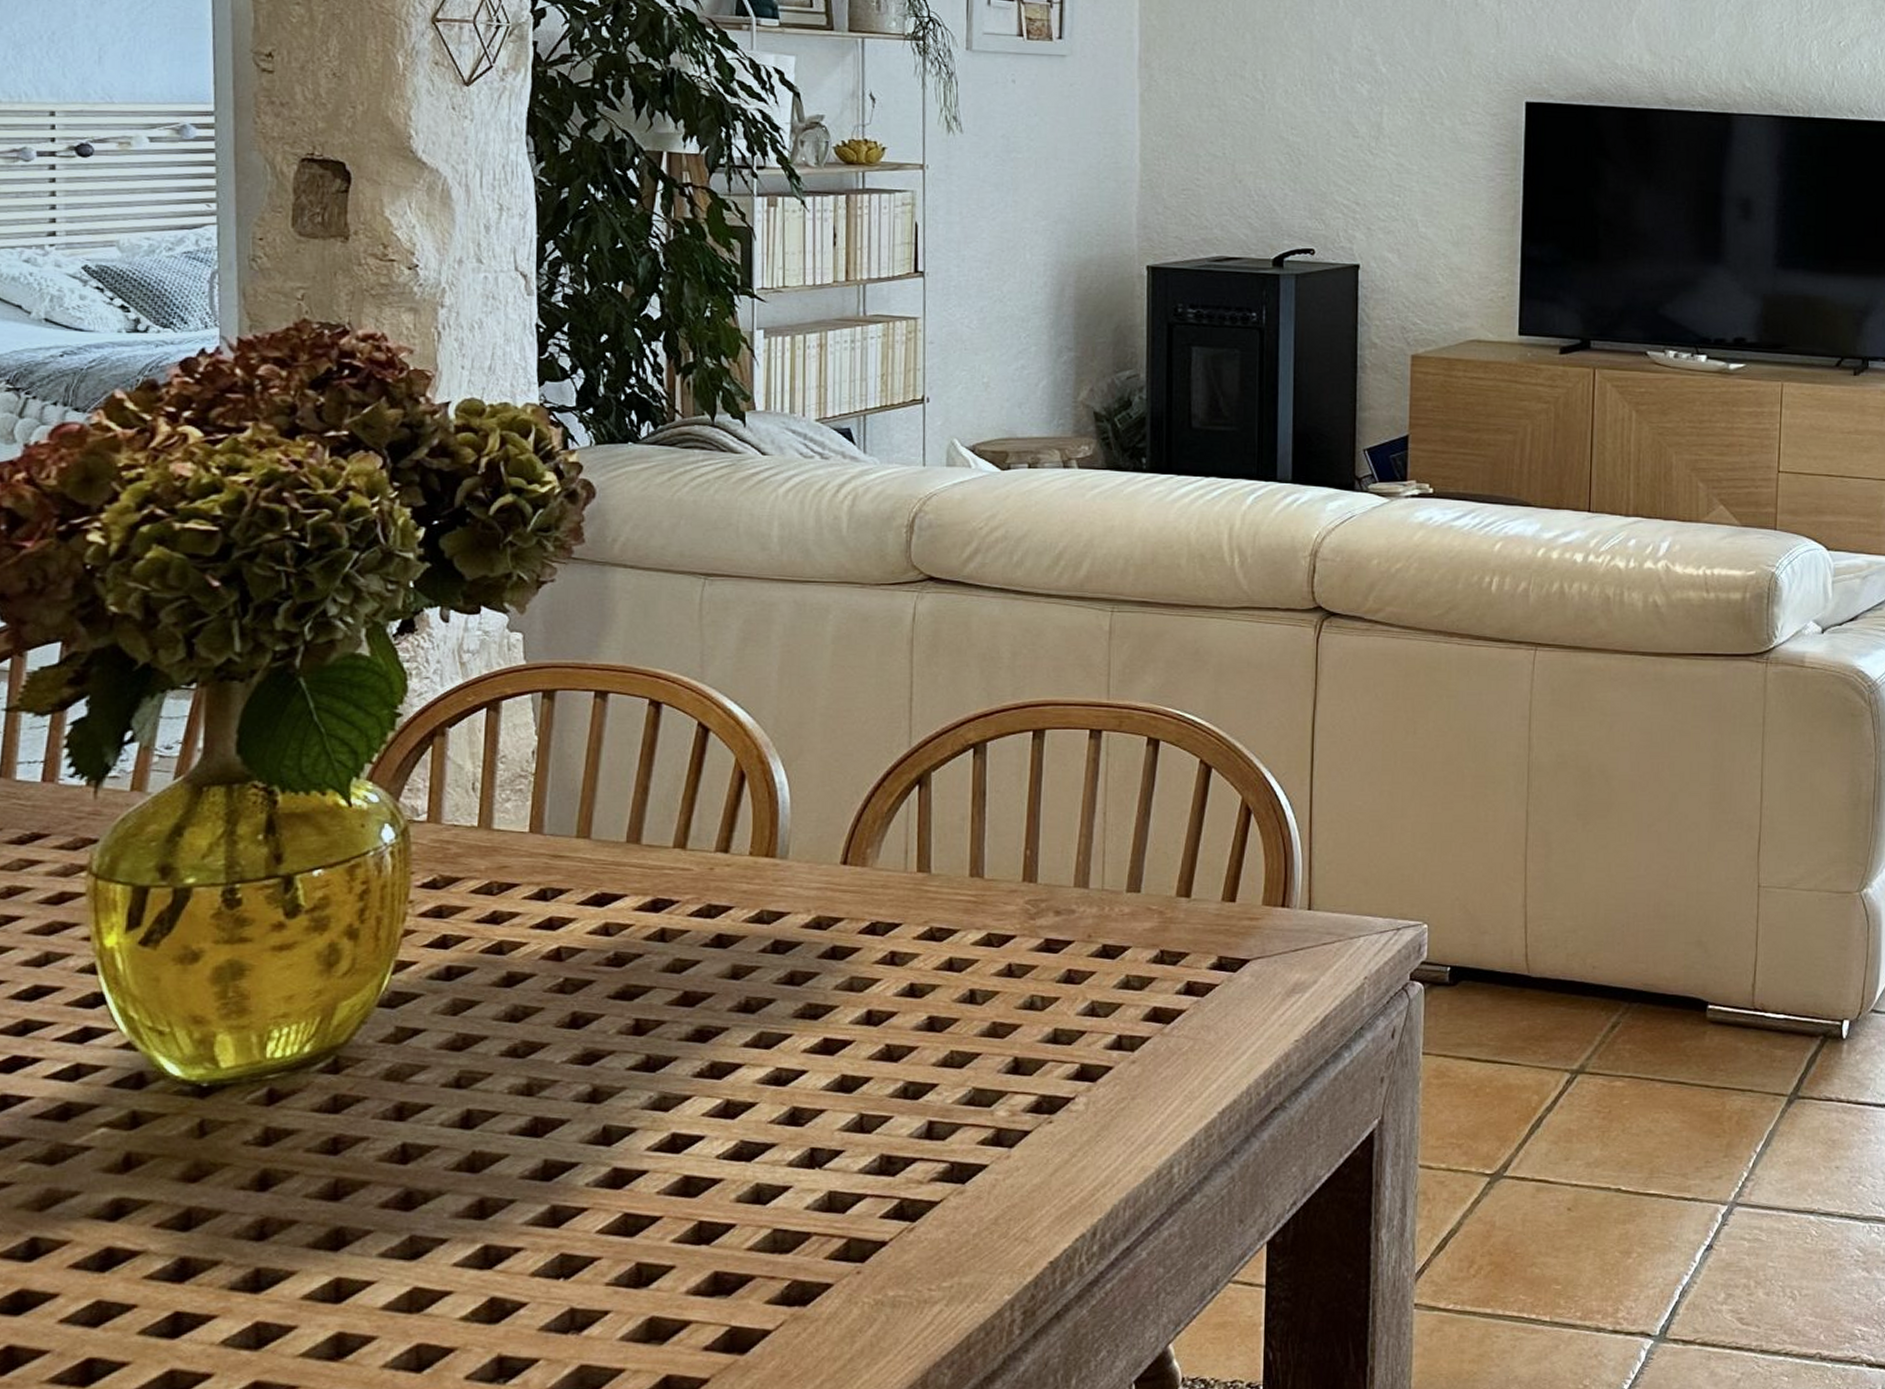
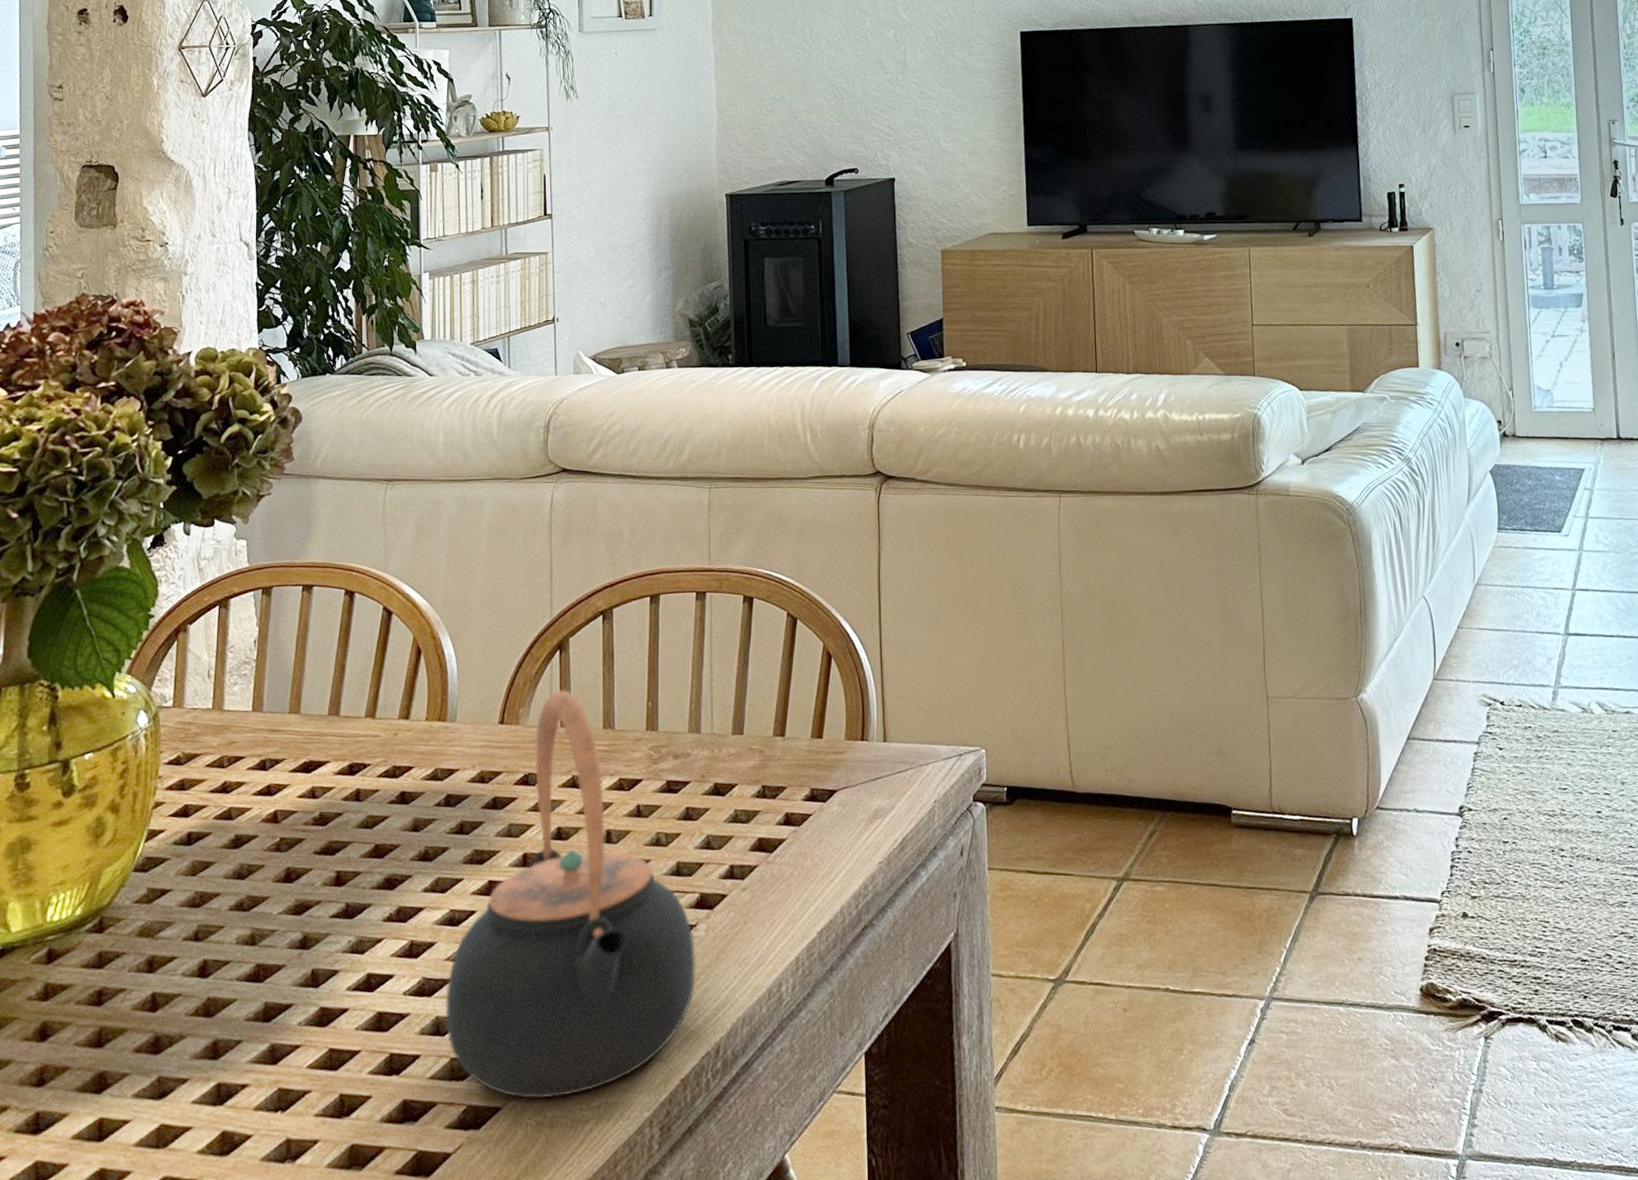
teapot: none [767,831,1073,1277] -> present [445,690,696,1099]

